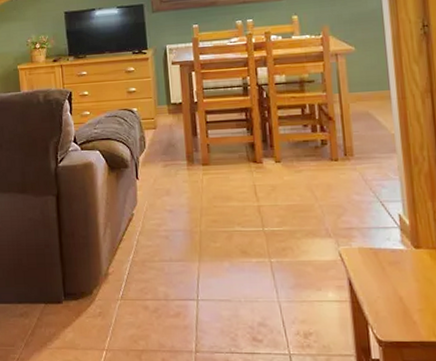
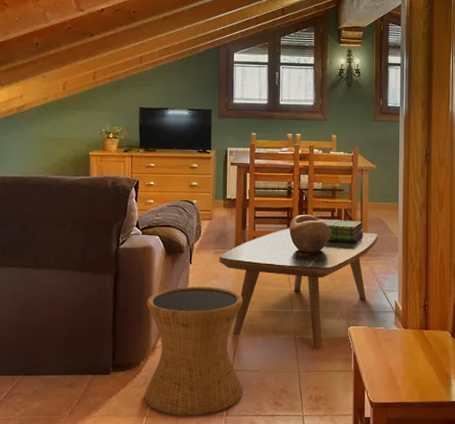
side table: none [93,204,213,351] -> present [144,286,243,416]
coffee table: none [169,130,367,274] -> present [219,228,378,348]
decorative bowl: none [249,113,304,159] -> present [289,214,331,252]
stack of books: none [286,117,346,145] -> present [319,219,363,243]

